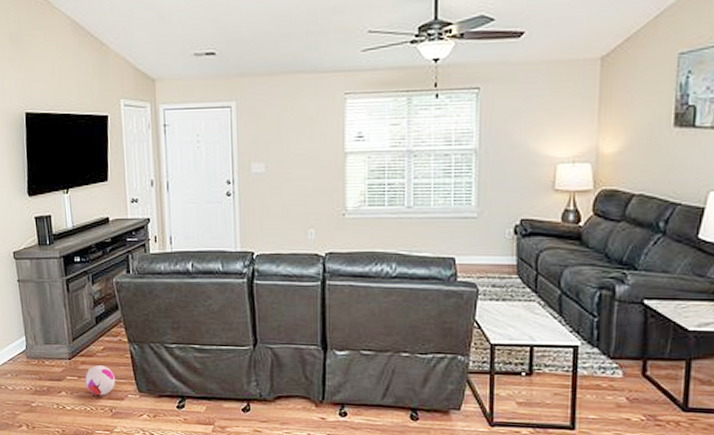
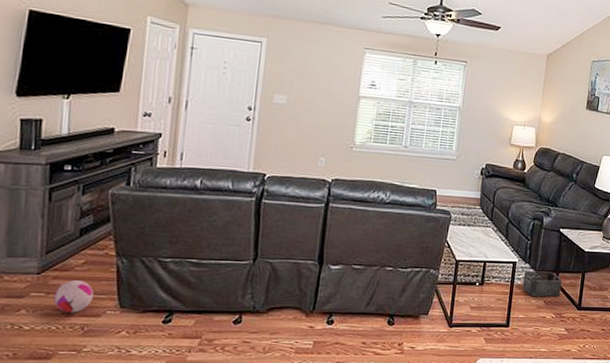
storage bin: none [589,357,653,393] -> present [522,271,562,297]

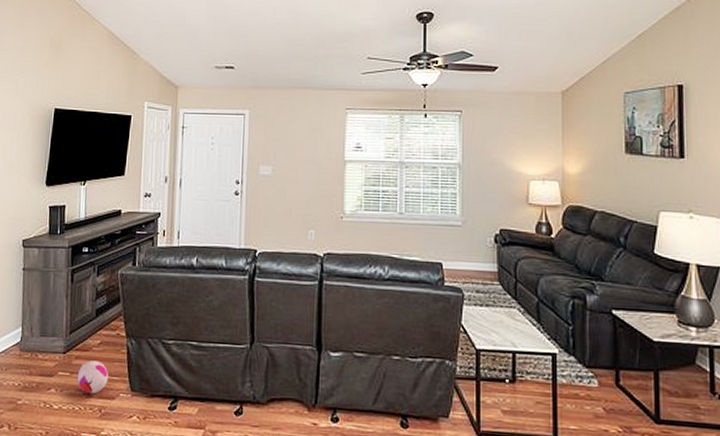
storage bin: present [522,271,562,297] -> none [568,366,626,403]

